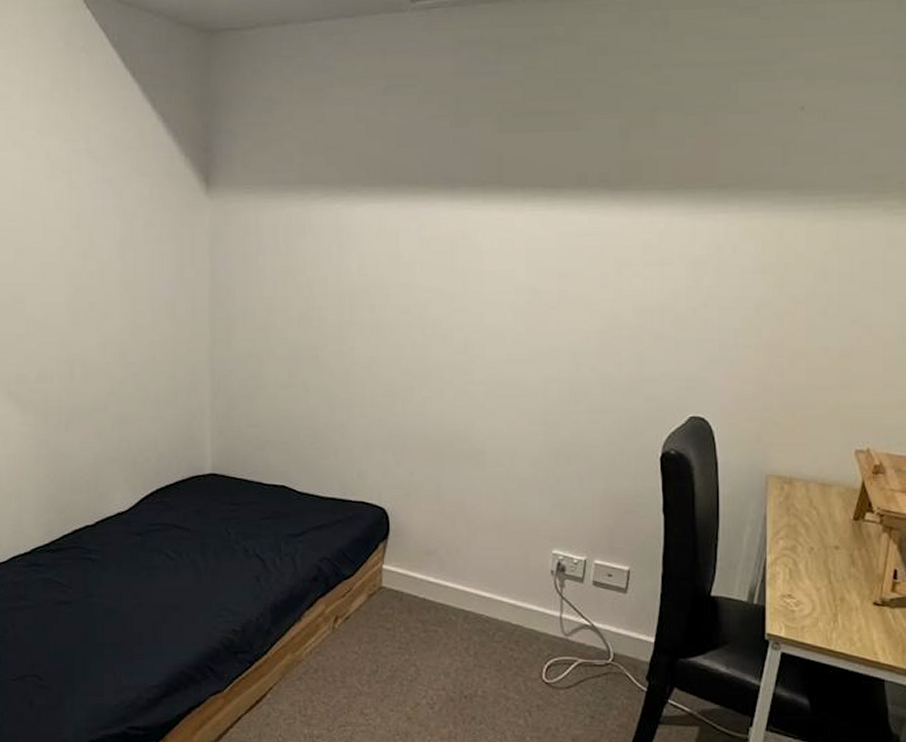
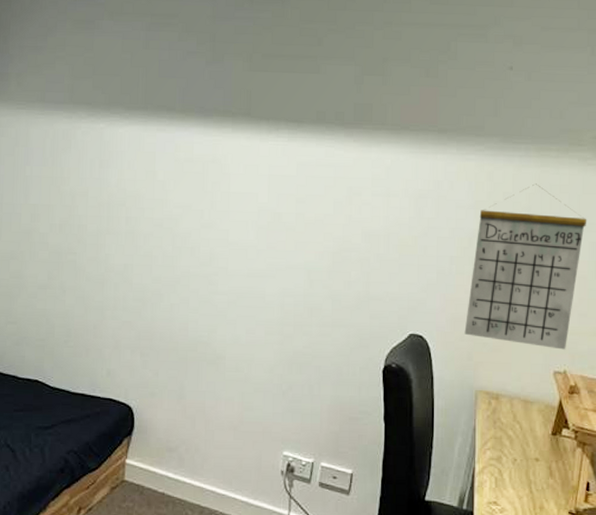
calendar: none [752,240,894,426] -> present [464,183,587,350]

